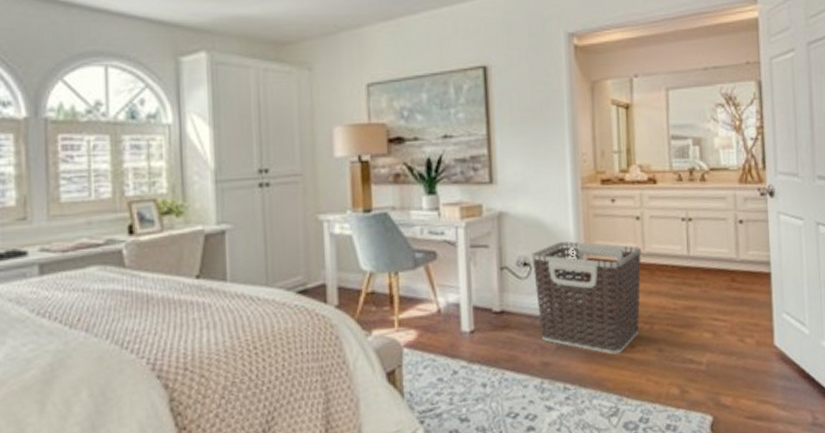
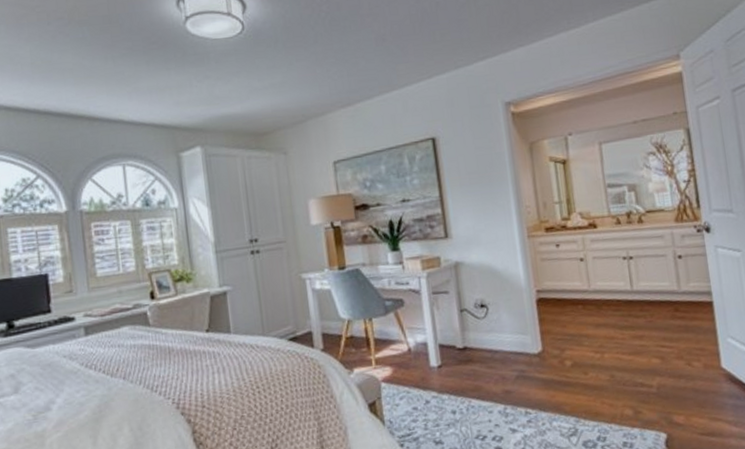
clothes hamper: present [531,241,641,355] -> none [487,284,591,382]

